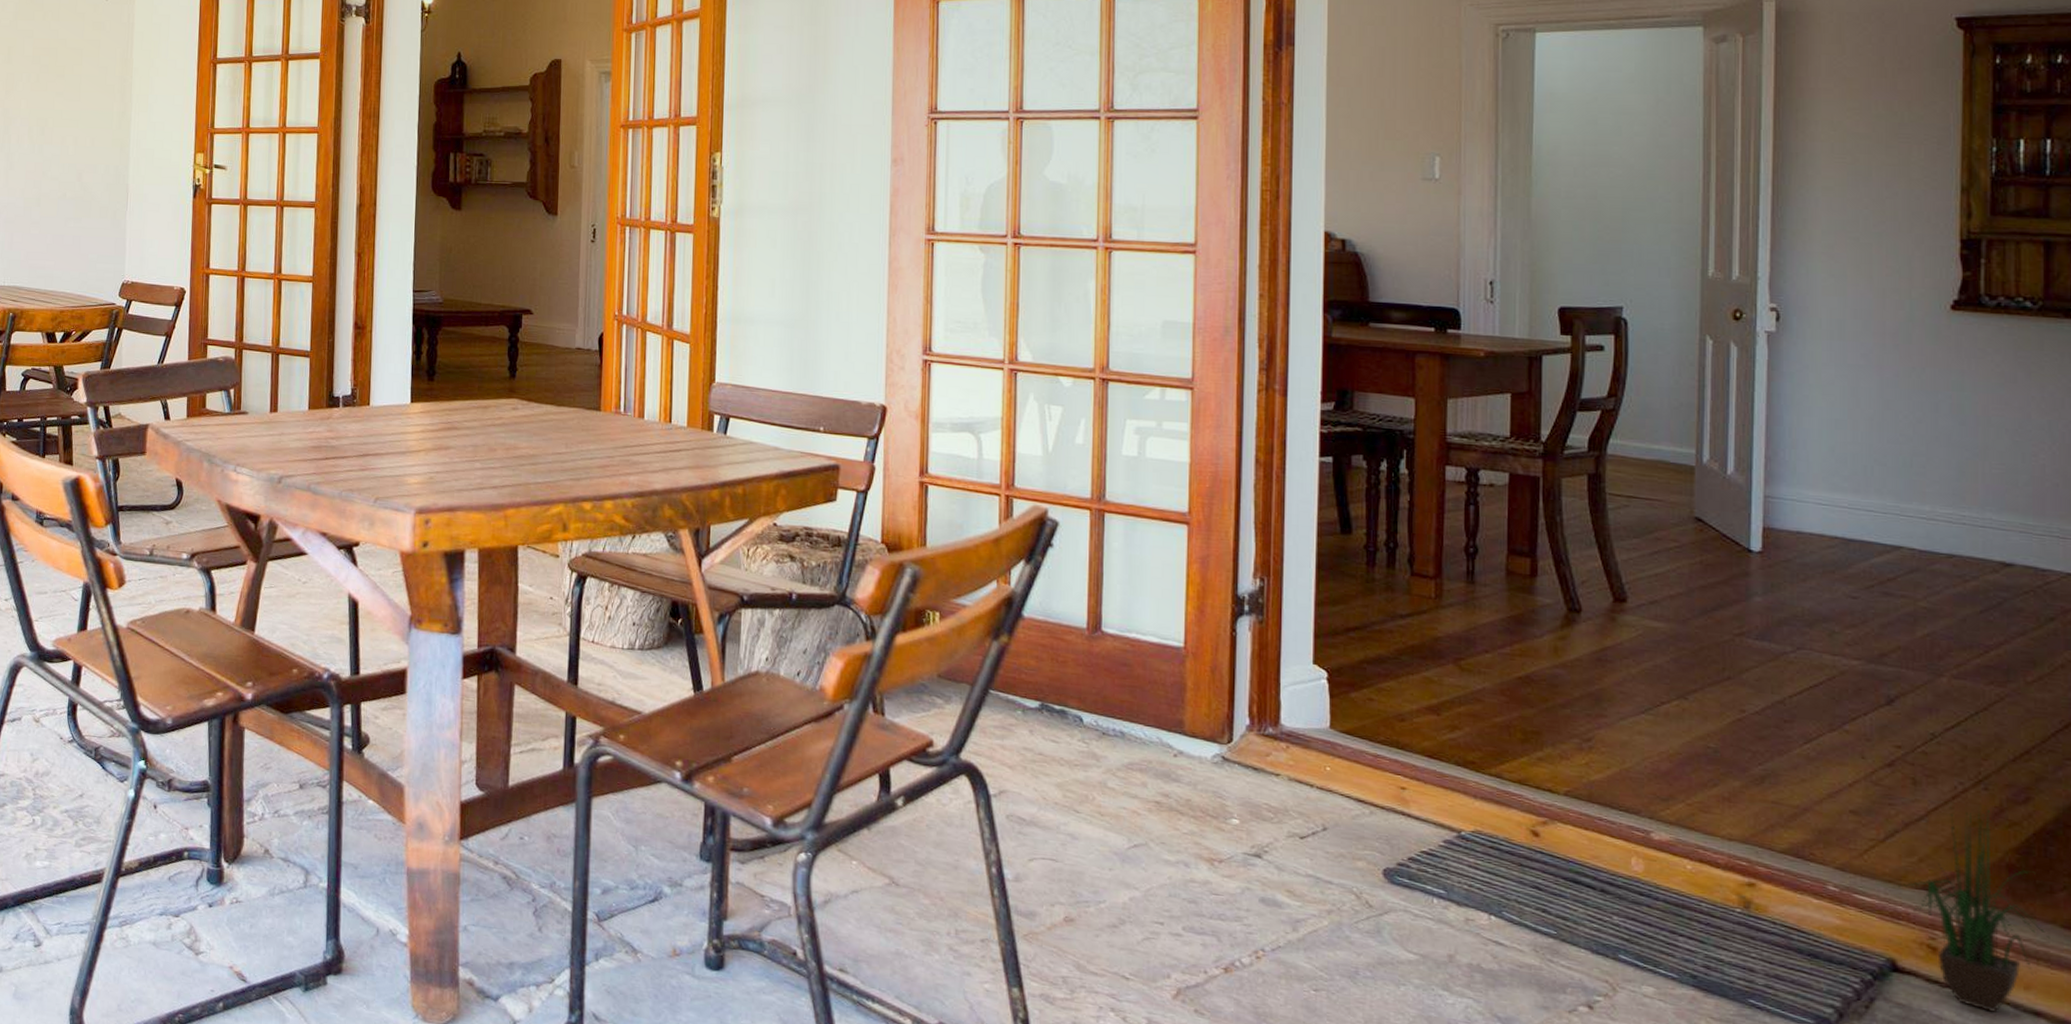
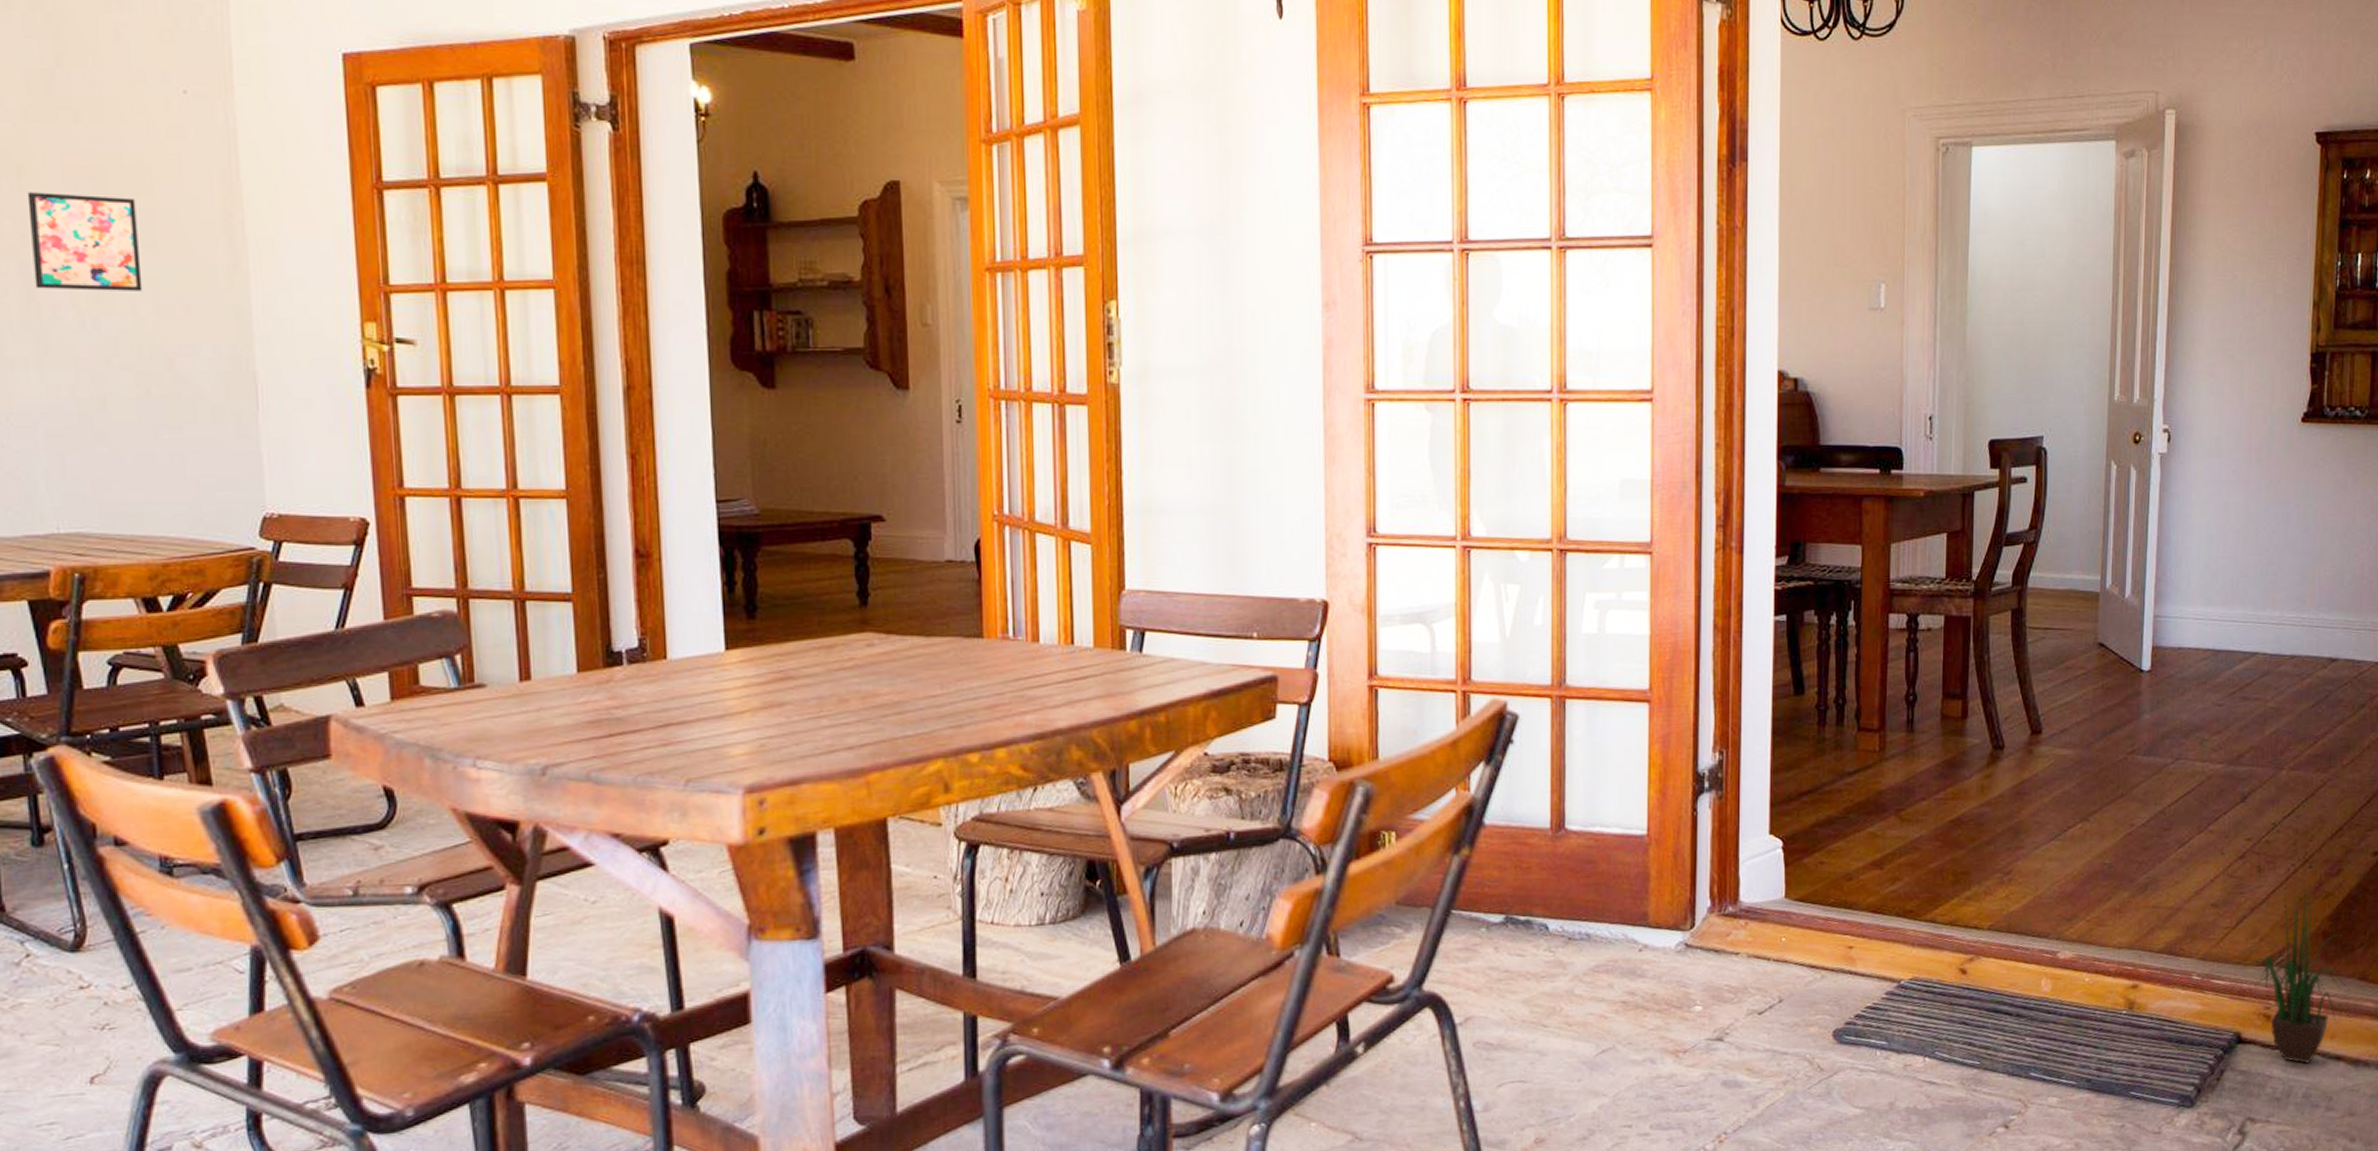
wall art: none [10,64,71,129] -> present [27,192,143,291]

